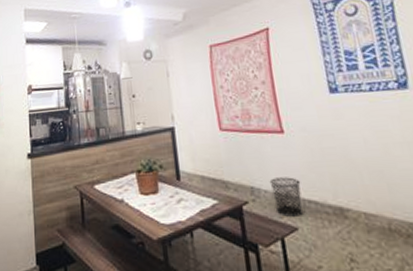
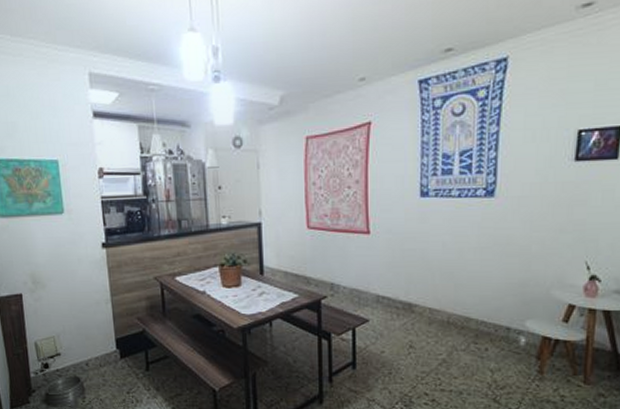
waste bin: present [269,177,303,217] -> none [349,275,378,310]

